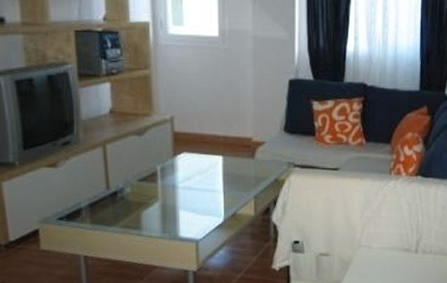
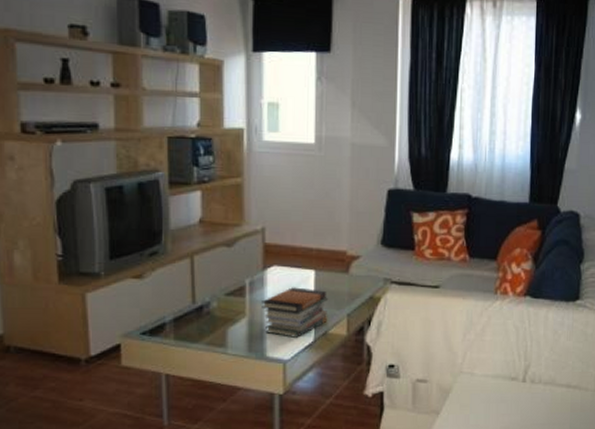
book stack: none [173,172,236,219] -> present [262,287,329,338]

